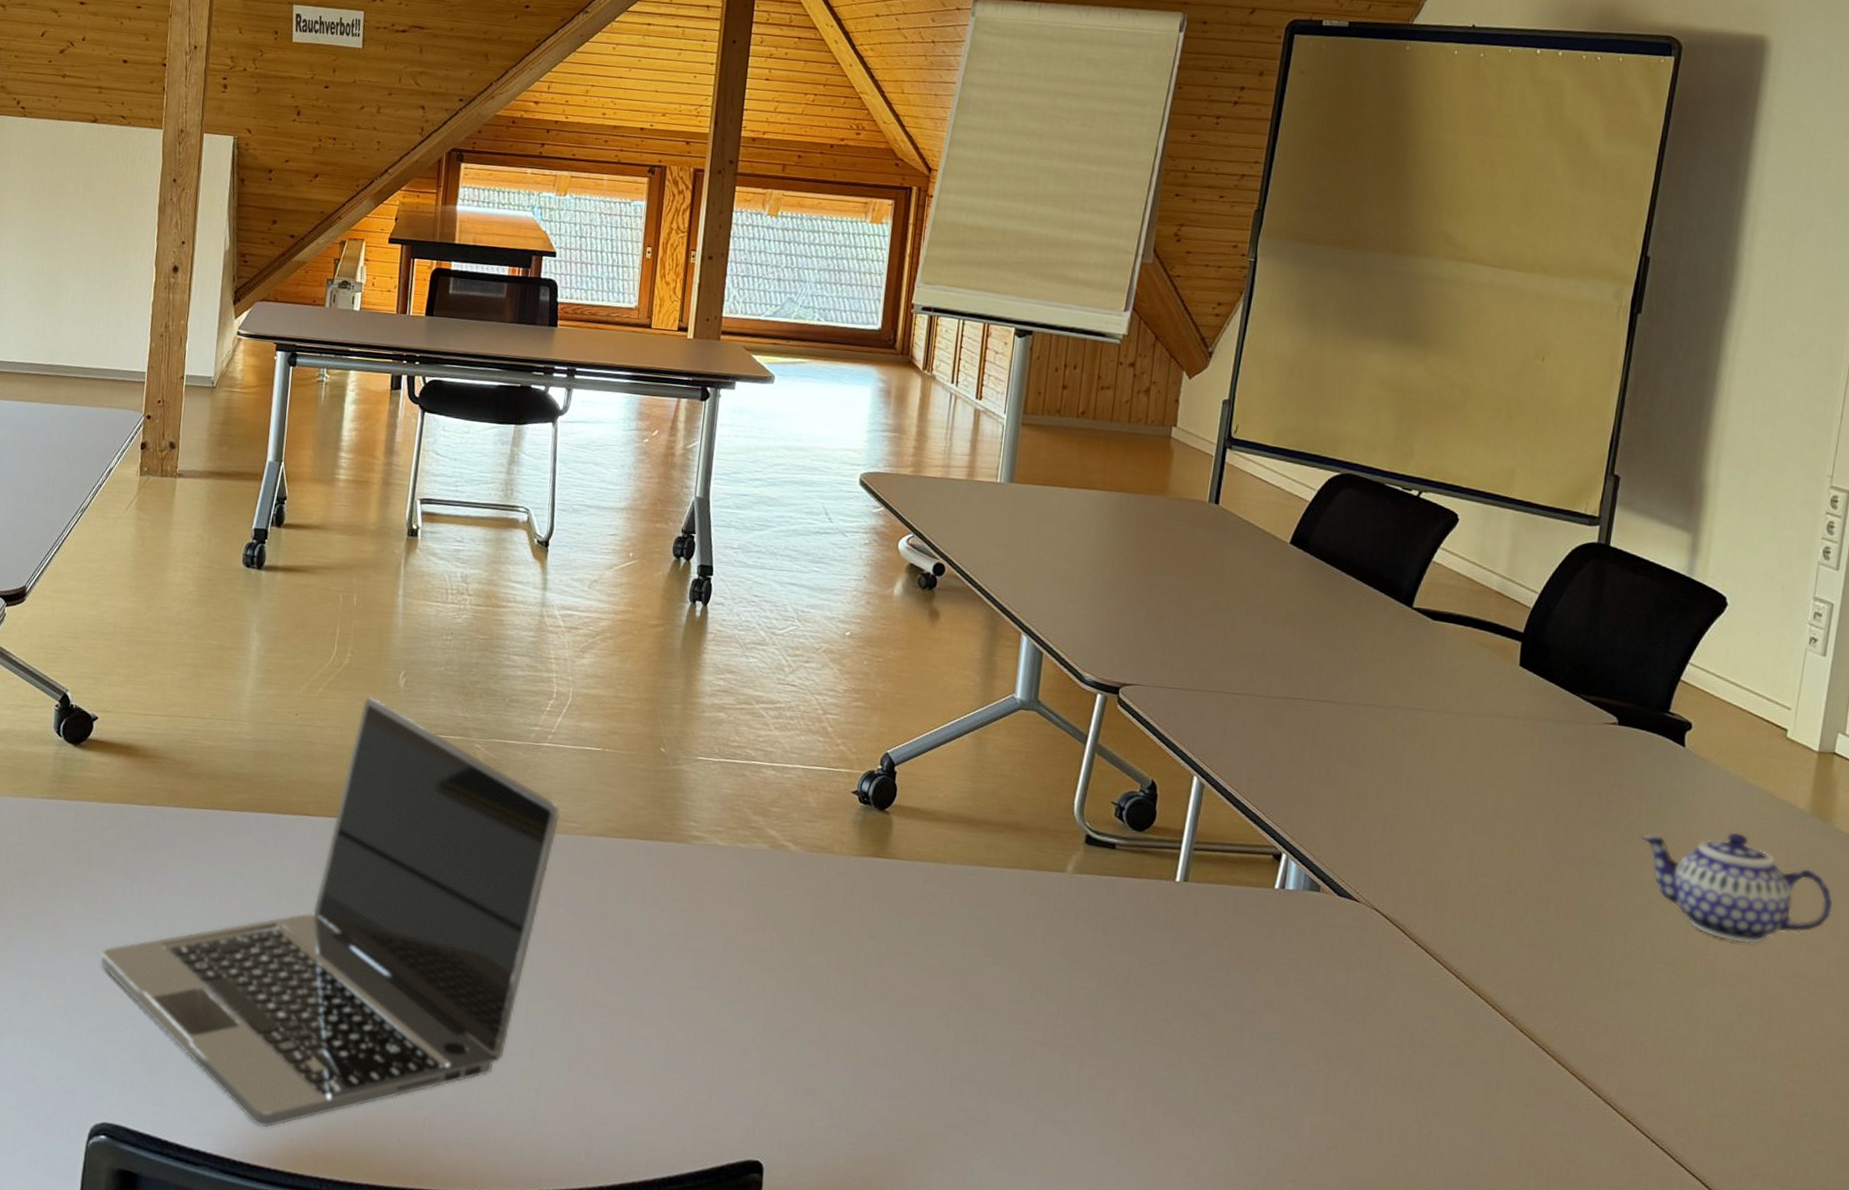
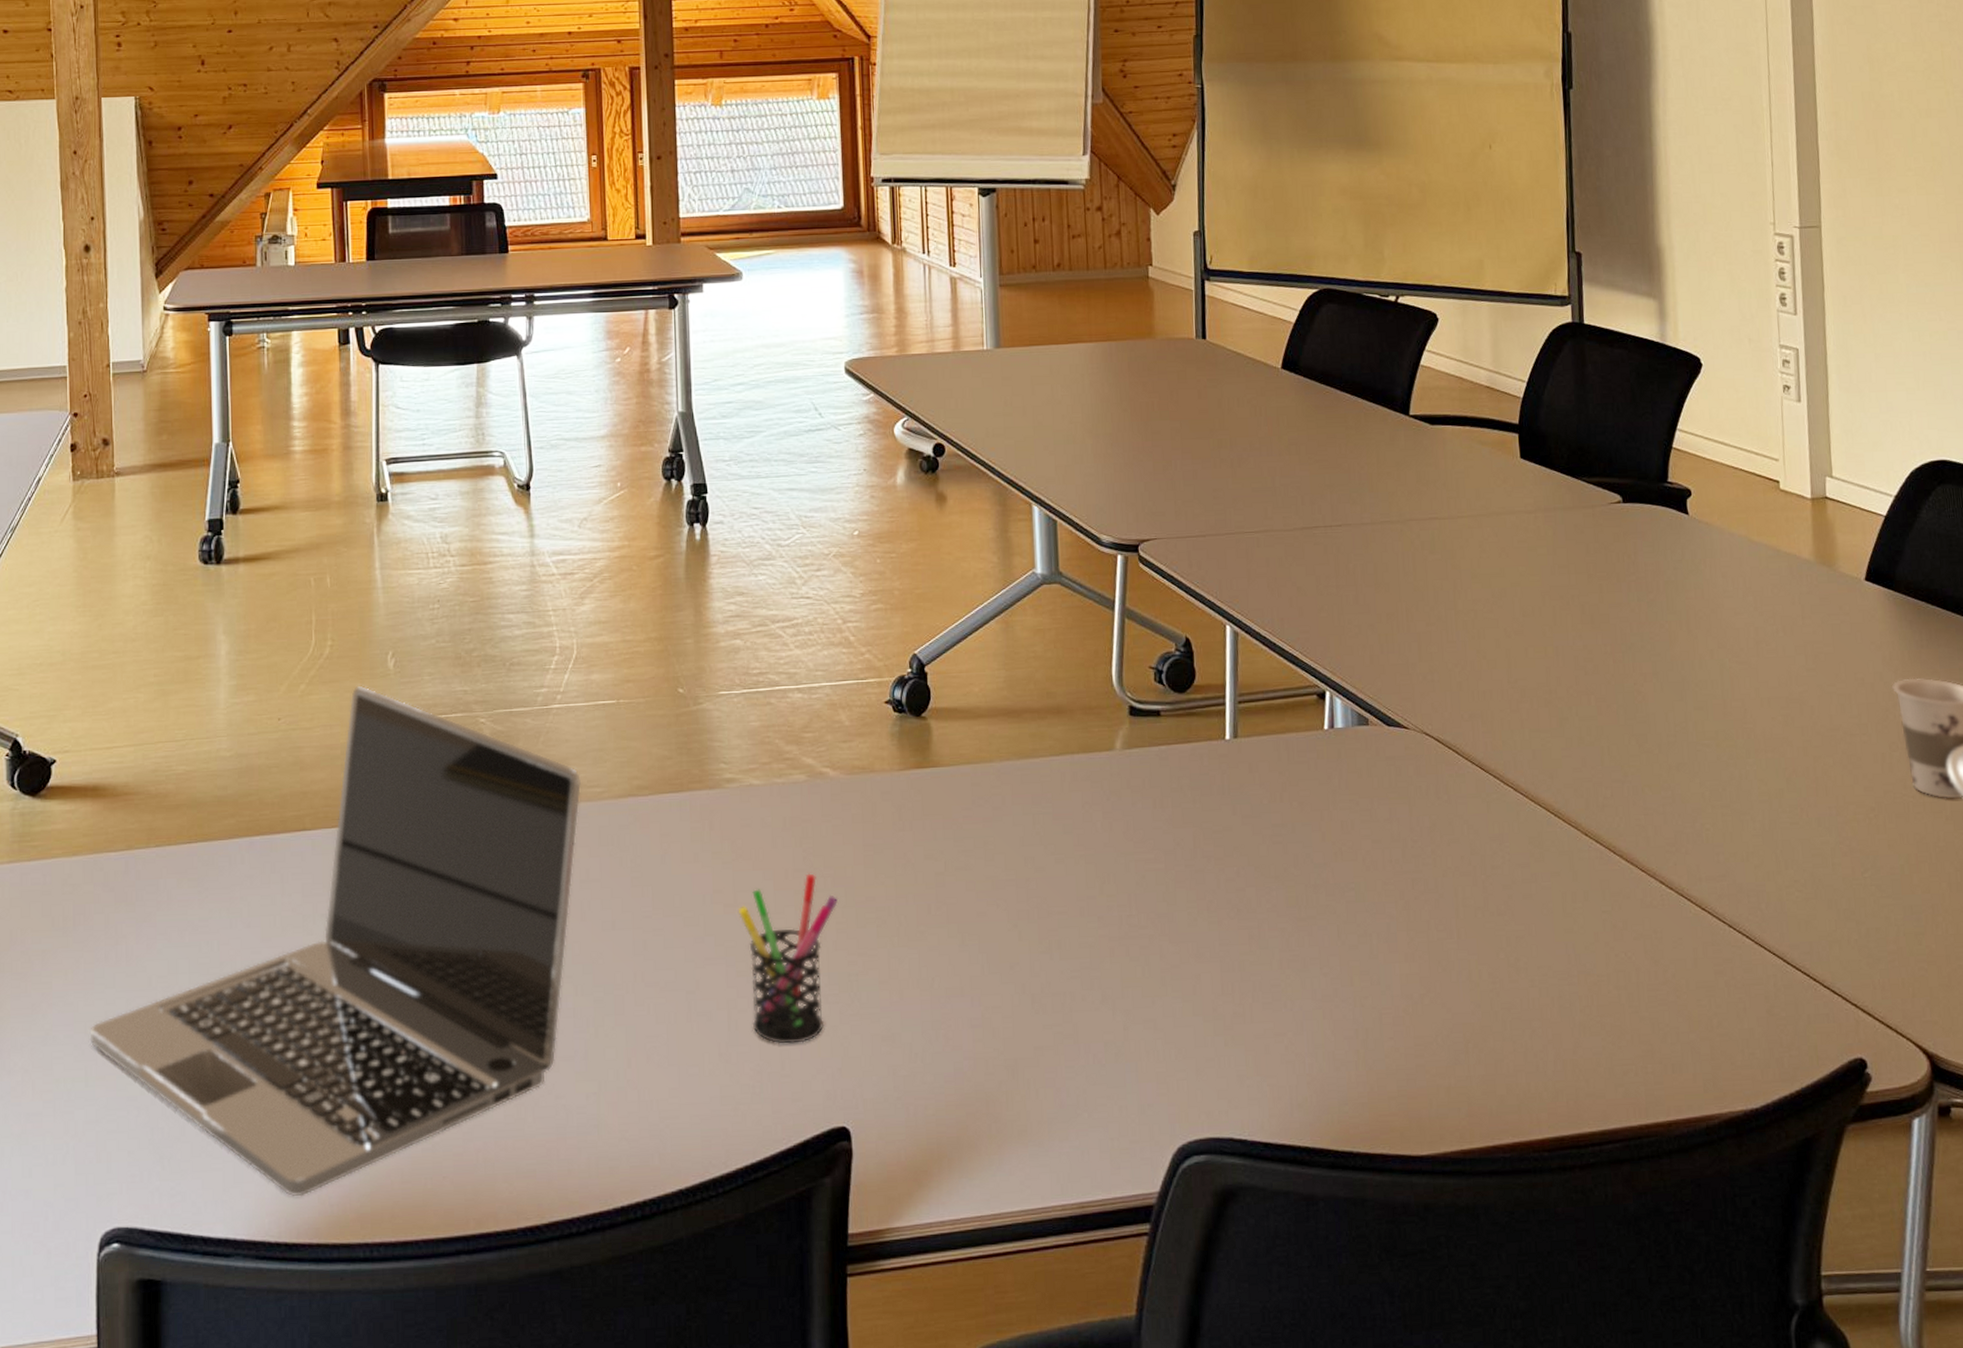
pen holder: none [686,933,782,1081] -> present [737,873,838,1044]
teapot: present [1640,832,1833,944] -> none [1663,593,1853,705]

